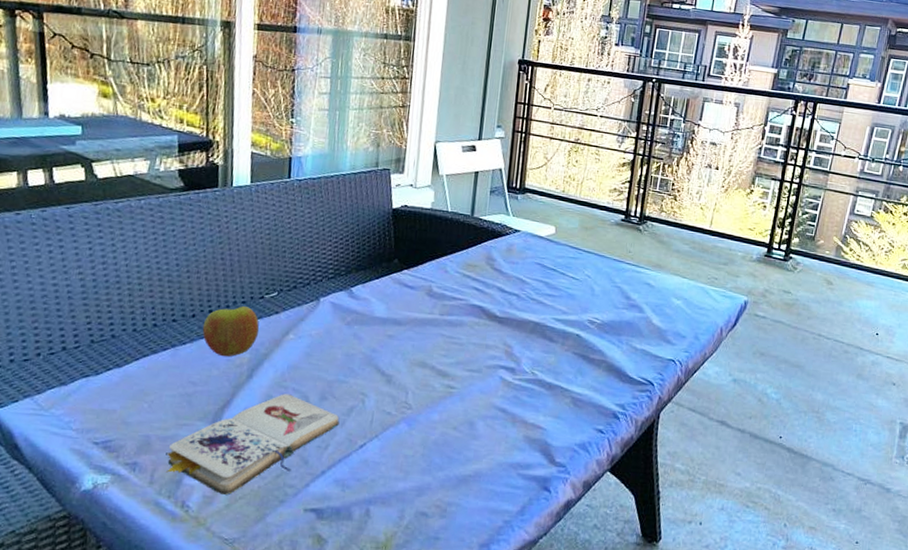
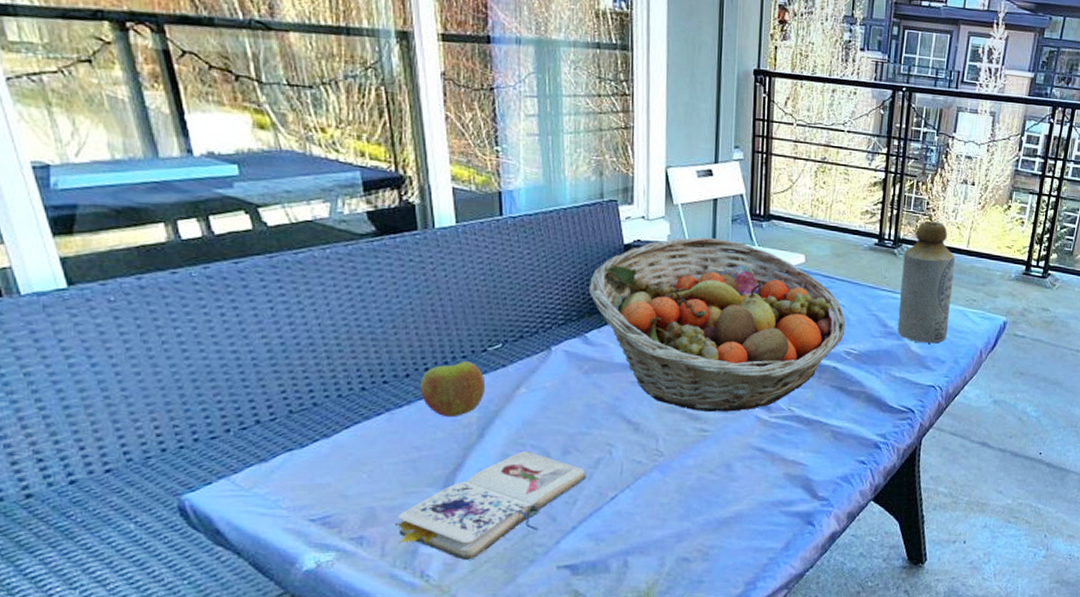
fruit basket: none [357,205,591,371] -> present [588,236,846,412]
bottle: none [639,200,698,319] -> present [897,220,955,344]

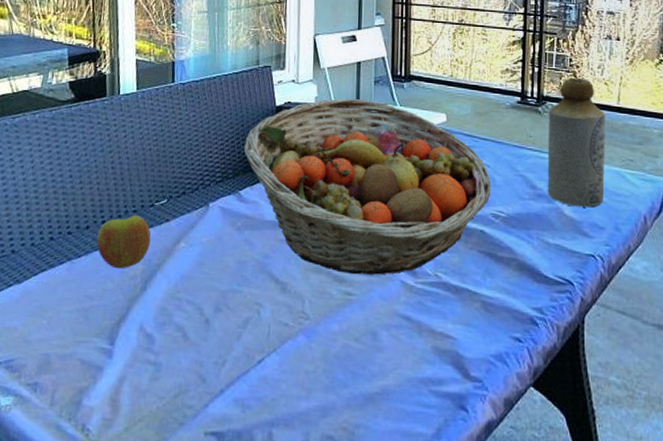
paperback book: present [395,451,586,561] -> none [65,306,236,418]

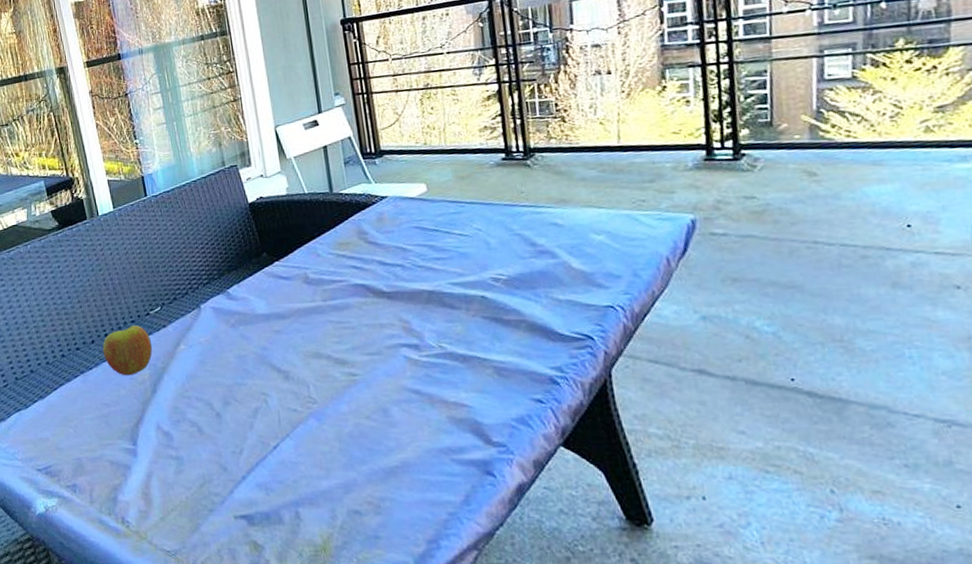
fruit basket: present [243,98,491,275] -> none [224,182,487,355]
bottle: present [547,77,606,208] -> none [538,121,616,259]

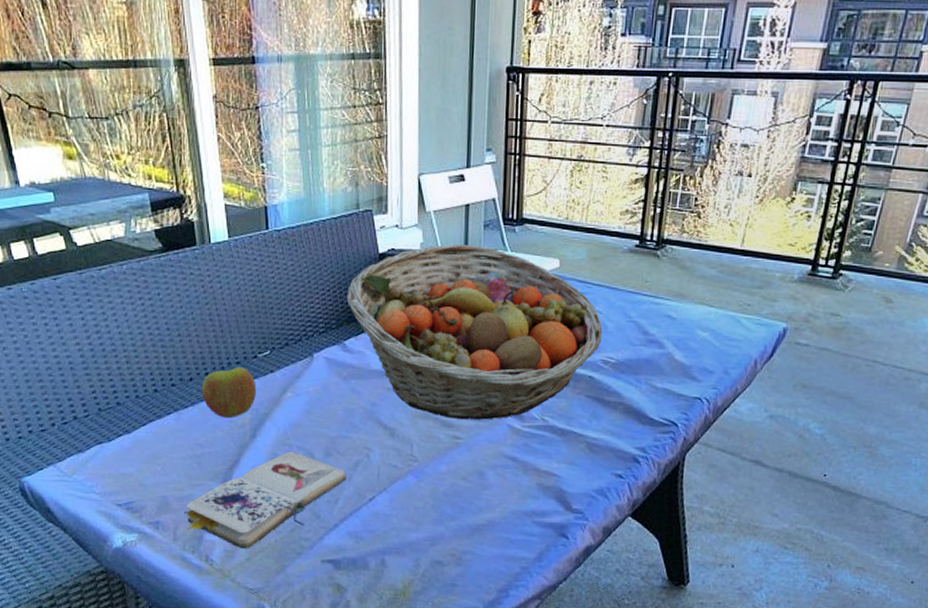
paperback book: none [98,403,248,509] -> present [184,451,346,550]
fruit basket: none [224,182,487,355] -> present [346,243,603,420]

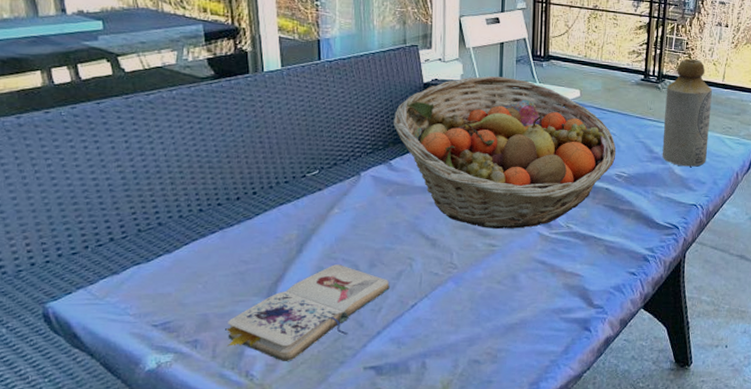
apple: present [201,367,256,418] -> none [248,186,304,235]
bottle: none [659,218,727,352] -> present [662,58,712,167]

